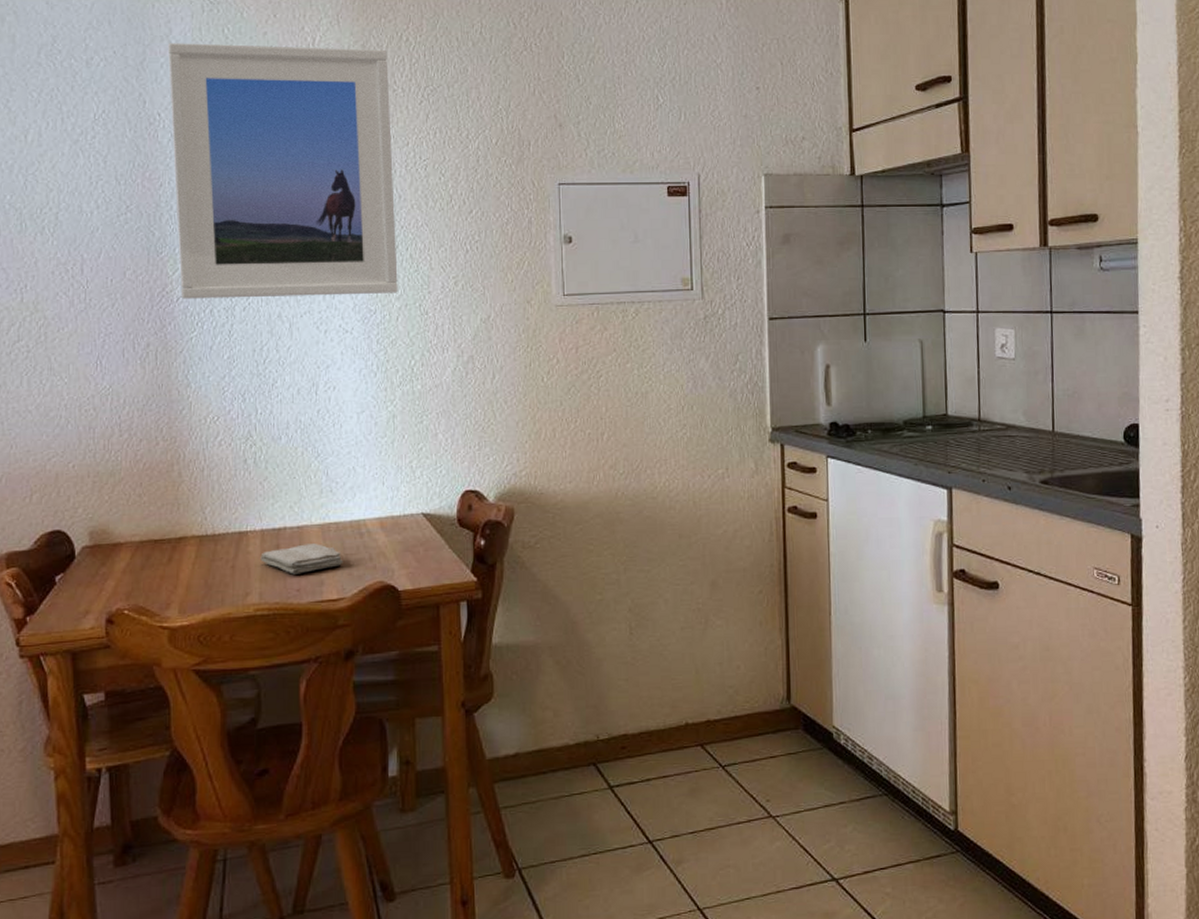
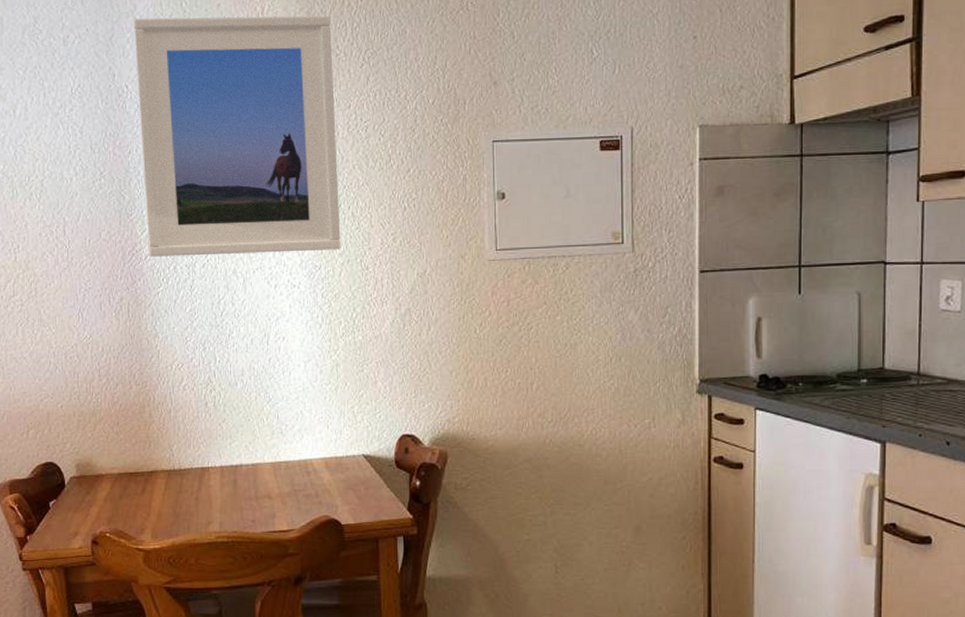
washcloth: present [260,544,343,575] -> none [220,480,293,507]

